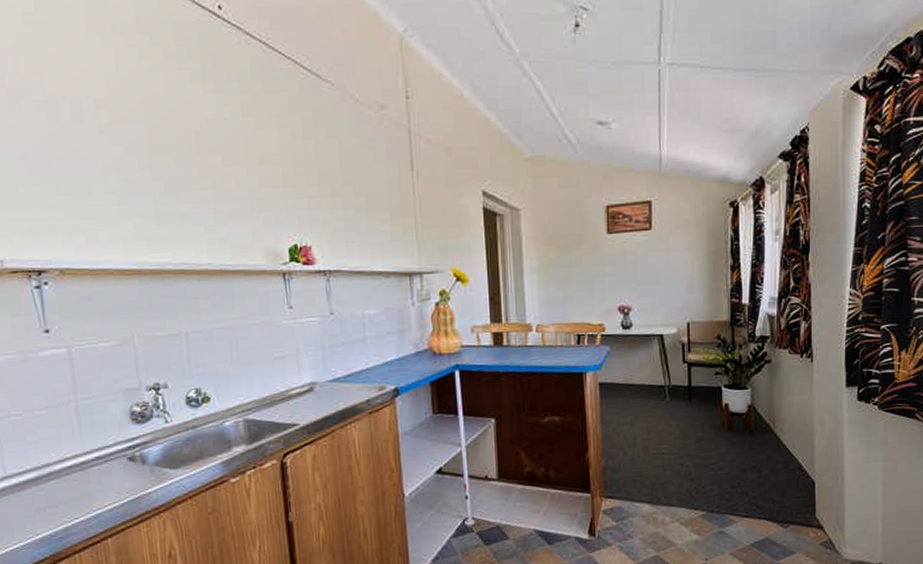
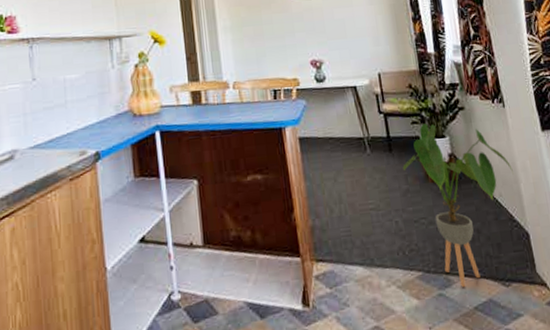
house plant: none [700,375,810,527] -> present [402,123,513,288]

